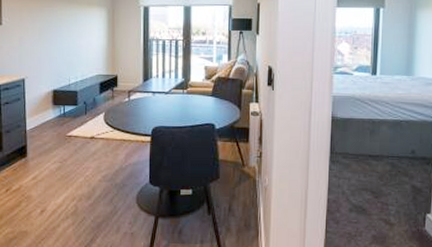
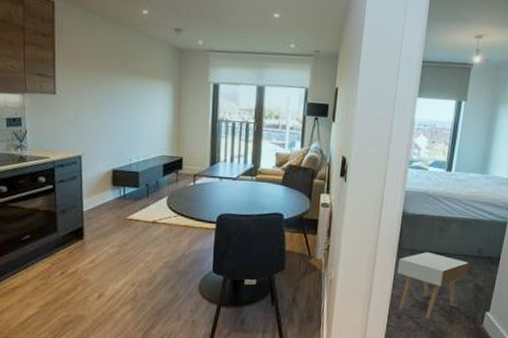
nightstand: none [331,155,404,224] -> present [397,252,469,320]

